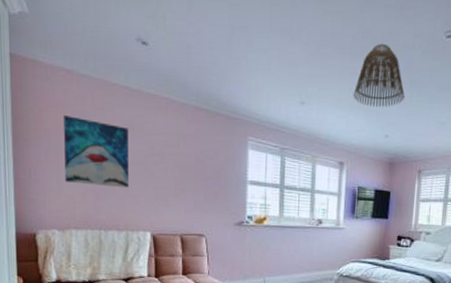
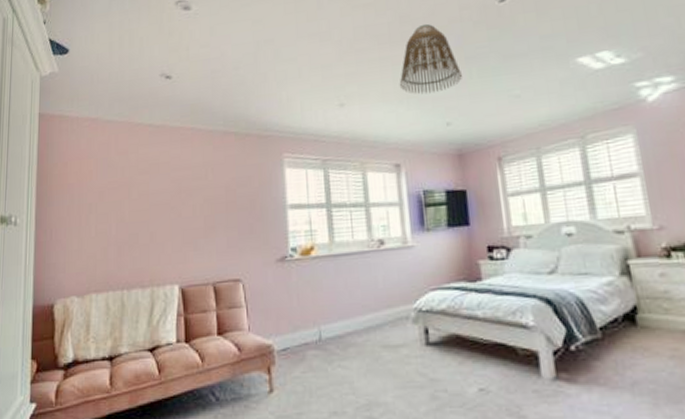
wall art: present [63,115,129,189] -> none [86,165,154,239]

